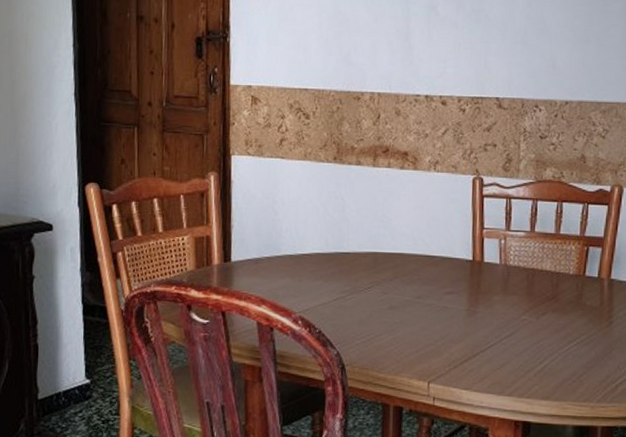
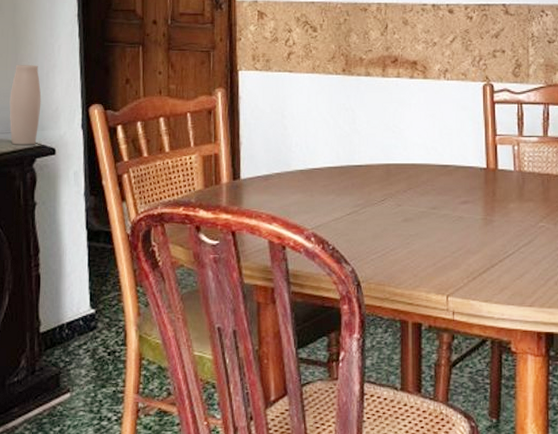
vase: none [8,141,39,221] -> present [9,64,42,146]

